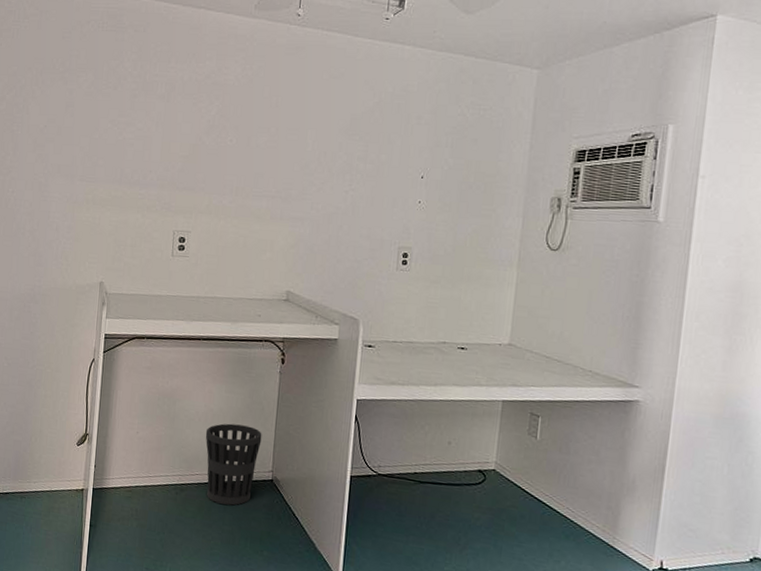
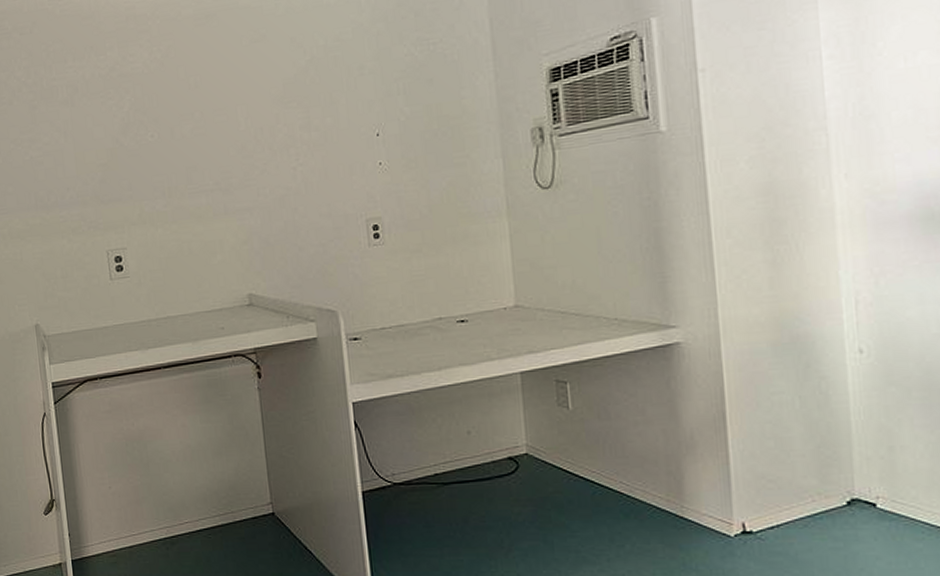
wastebasket: present [205,423,262,506] -> none [187,456,253,551]

